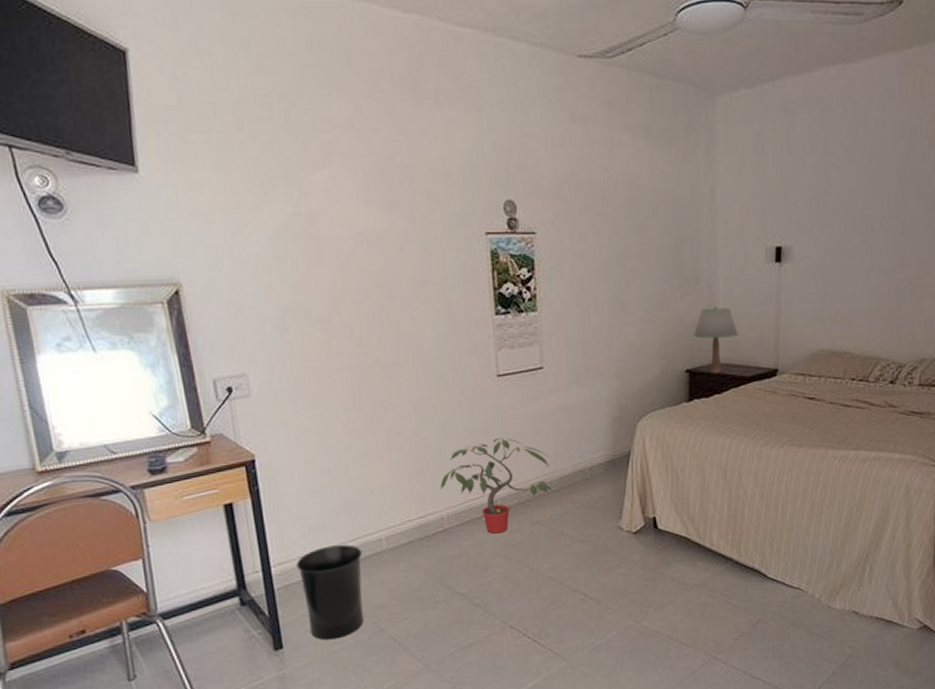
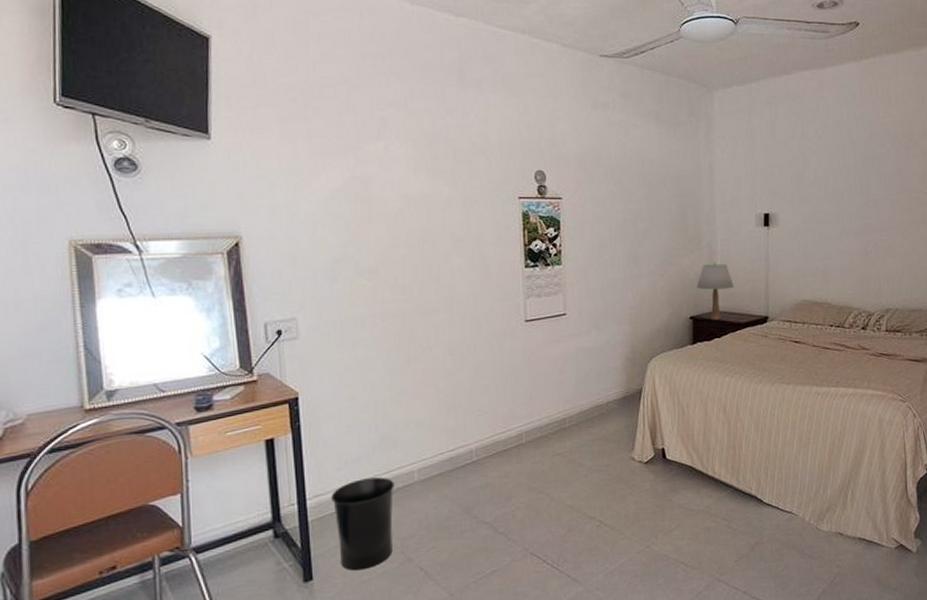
potted plant: present [441,438,554,534] -> none [471,377,573,465]

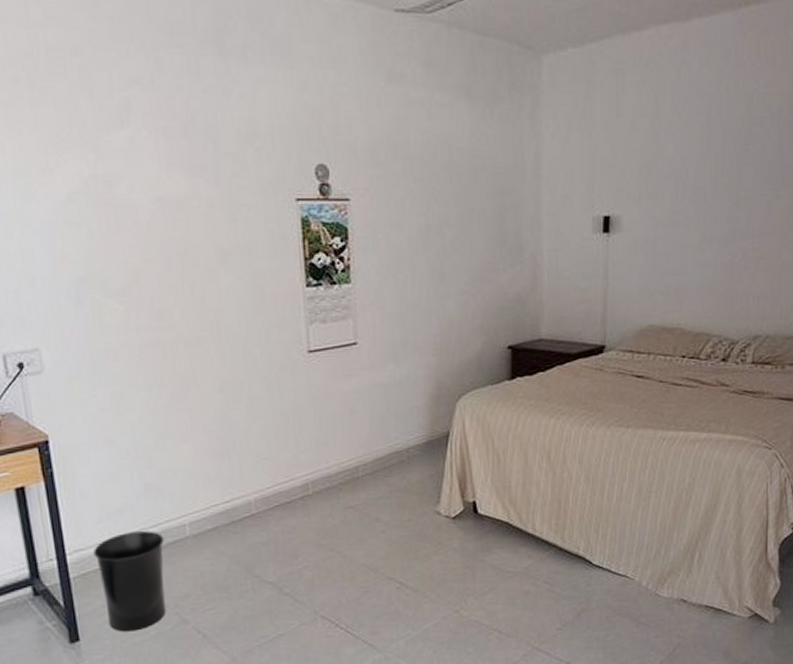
table lamp: present [697,262,735,321] -> none [517,278,564,351]

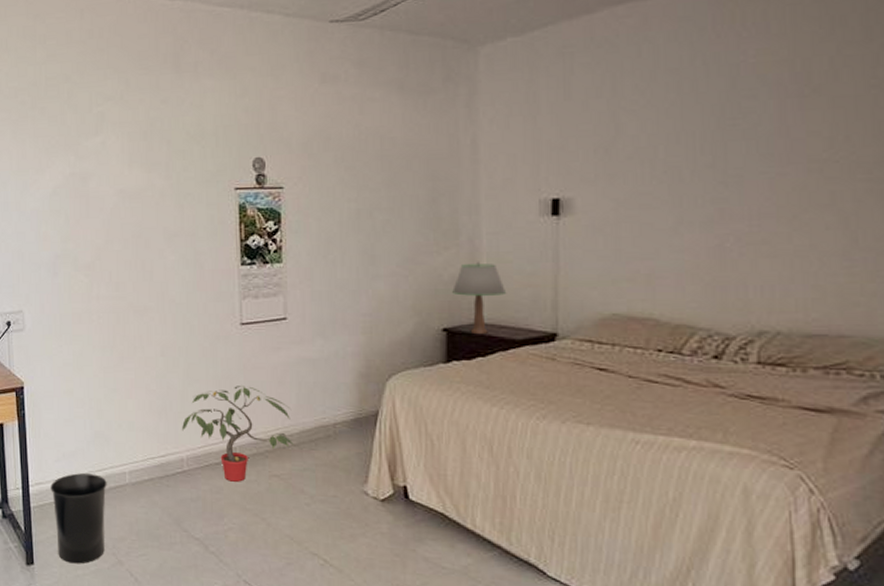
potted plant: none [248,418,368,519] -> present [182,386,294,482]
table lamp: none [517,278,564,351] -> present [452,261,507,335]

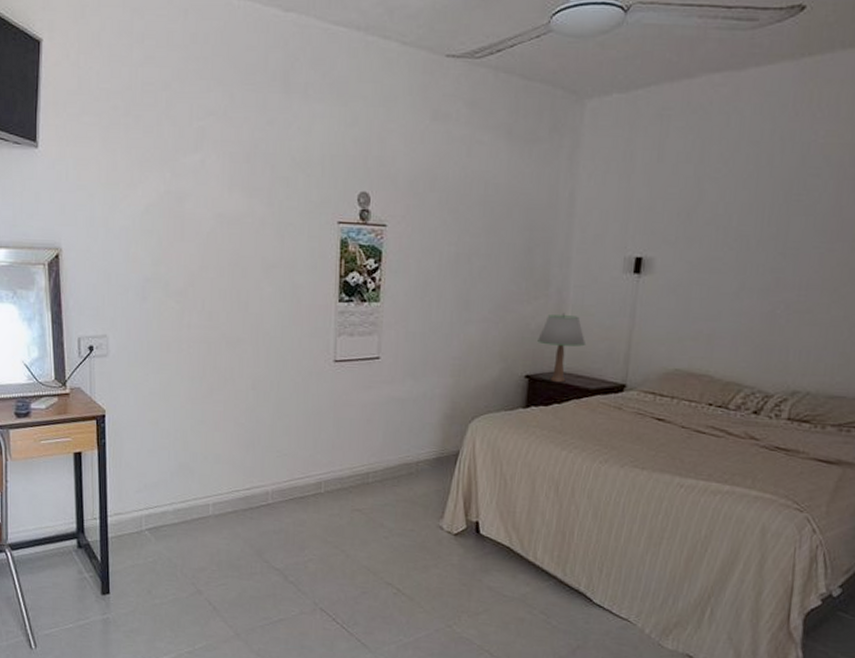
waste bin: present [50,473,107,564] -> none [130,504,190,593]
potted plant: present [182,386,294,482] -> none [269,422,378,516]

